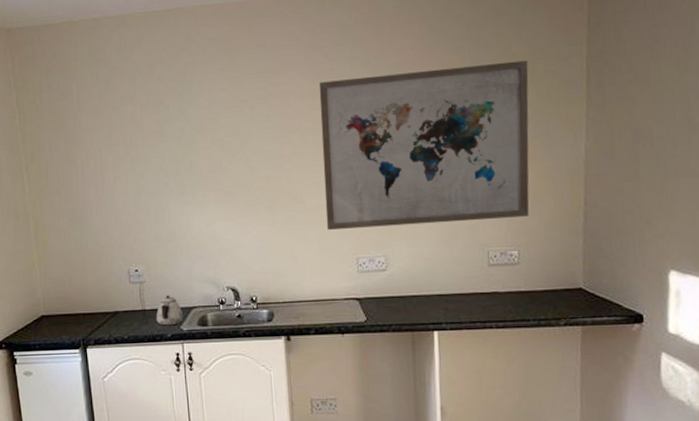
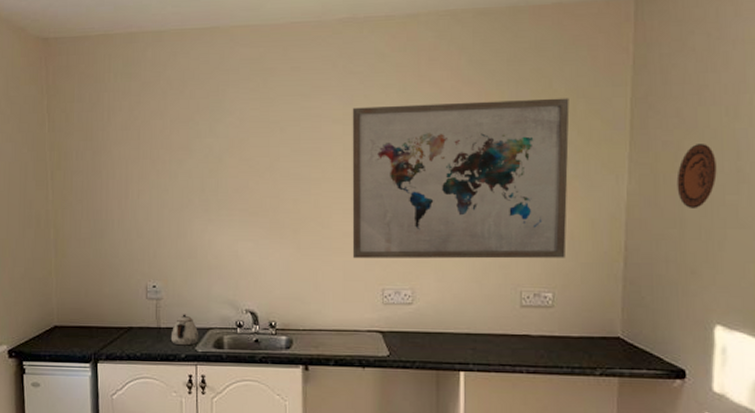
decorative plate: none [631,97,669,161] -> present [676,144,717,208]

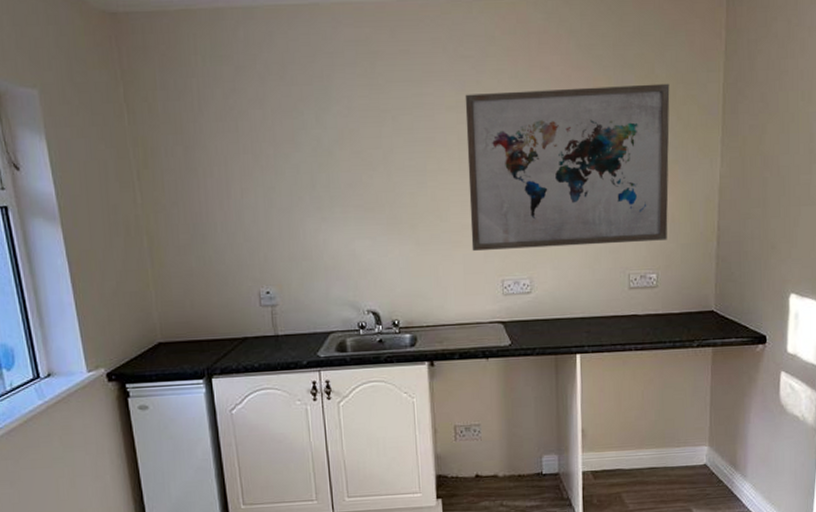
teapot: present [170,314,199,346] -> none [290,319,321,353]
decorative plate: present [676,144,717,208] -> none [761,127,794,188]

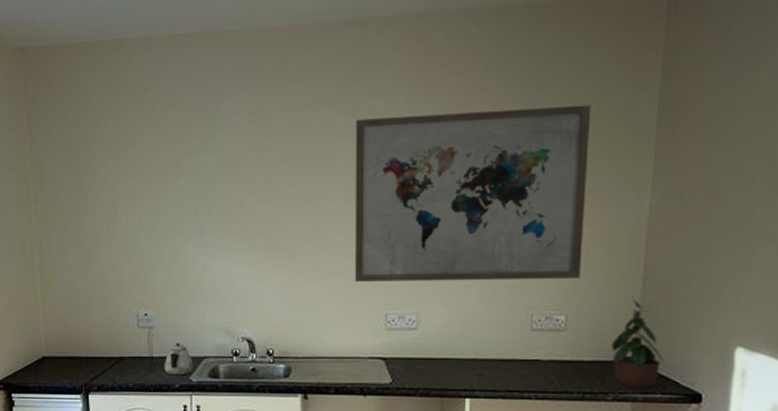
teapot: none [290,319,321,353] -> present [164,342,194,376]
potted plant: none [694,257,737,335] -> present [611,300,665,389]

